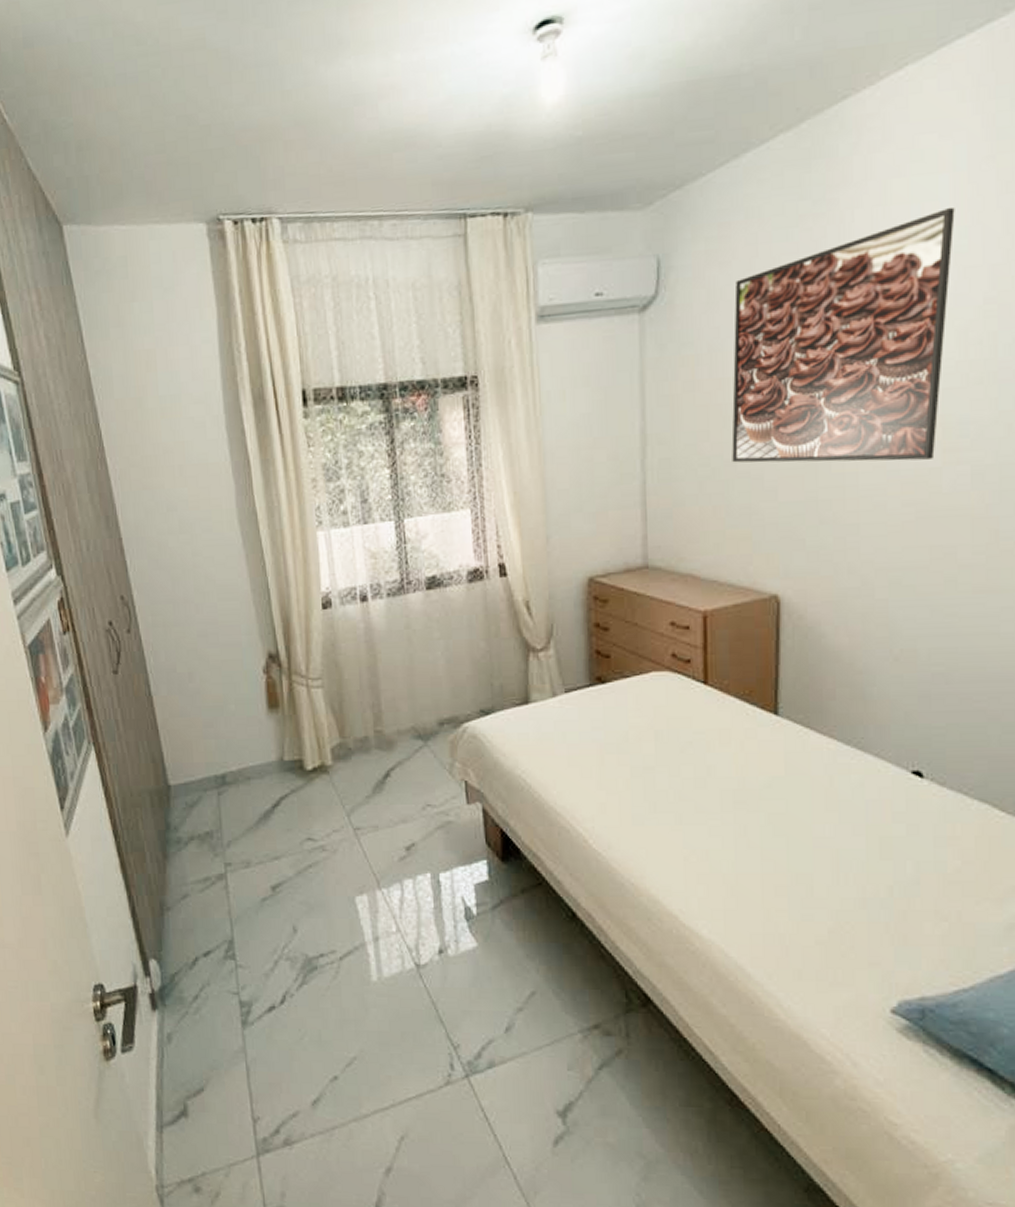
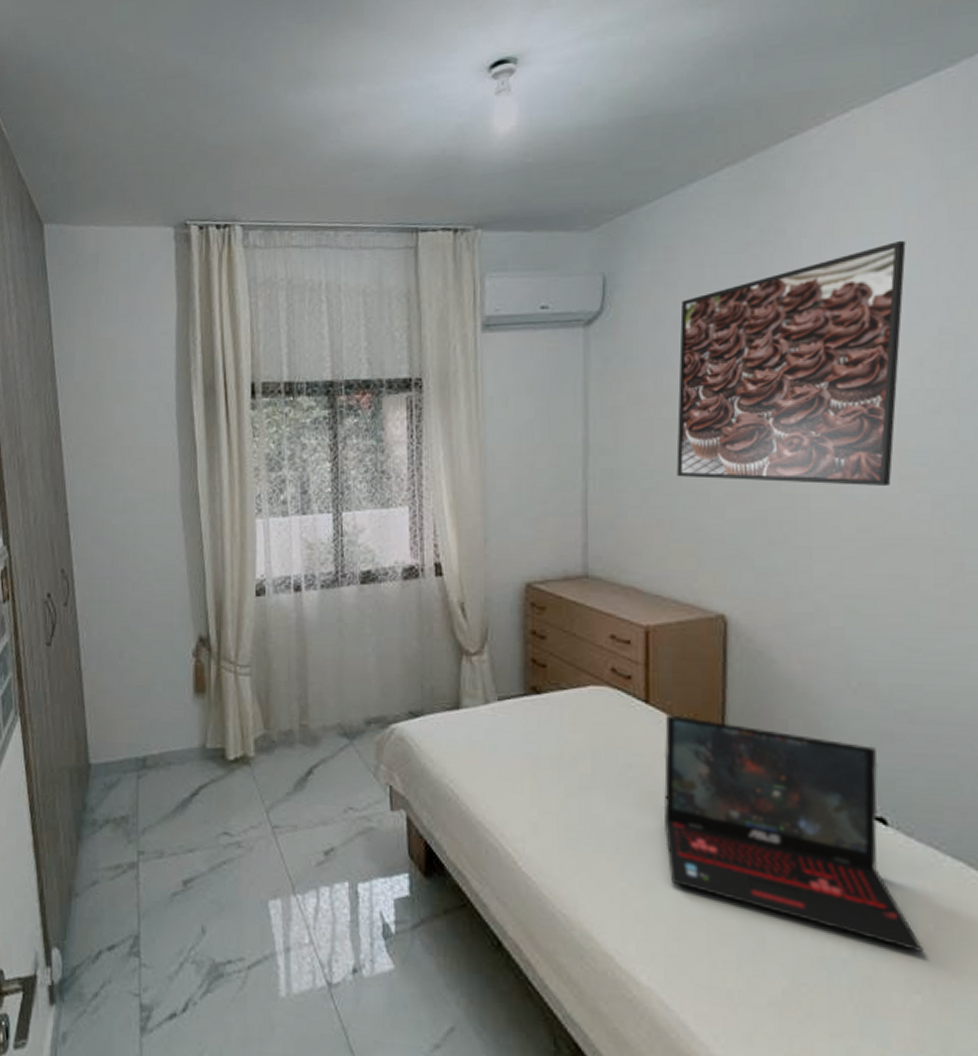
laptop: none [721,693,951,885] -> present [663,714,923,952]

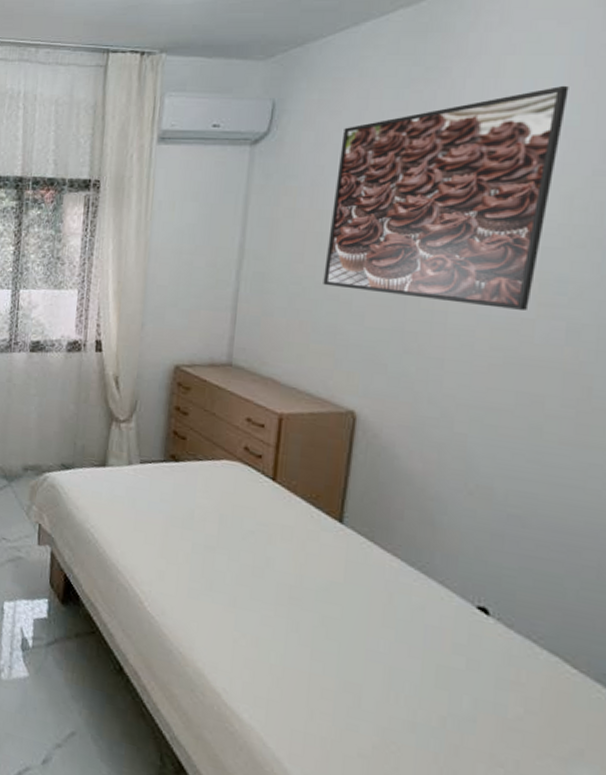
laptop: present [663,714,923,952] -> none [278,492,511,731]

